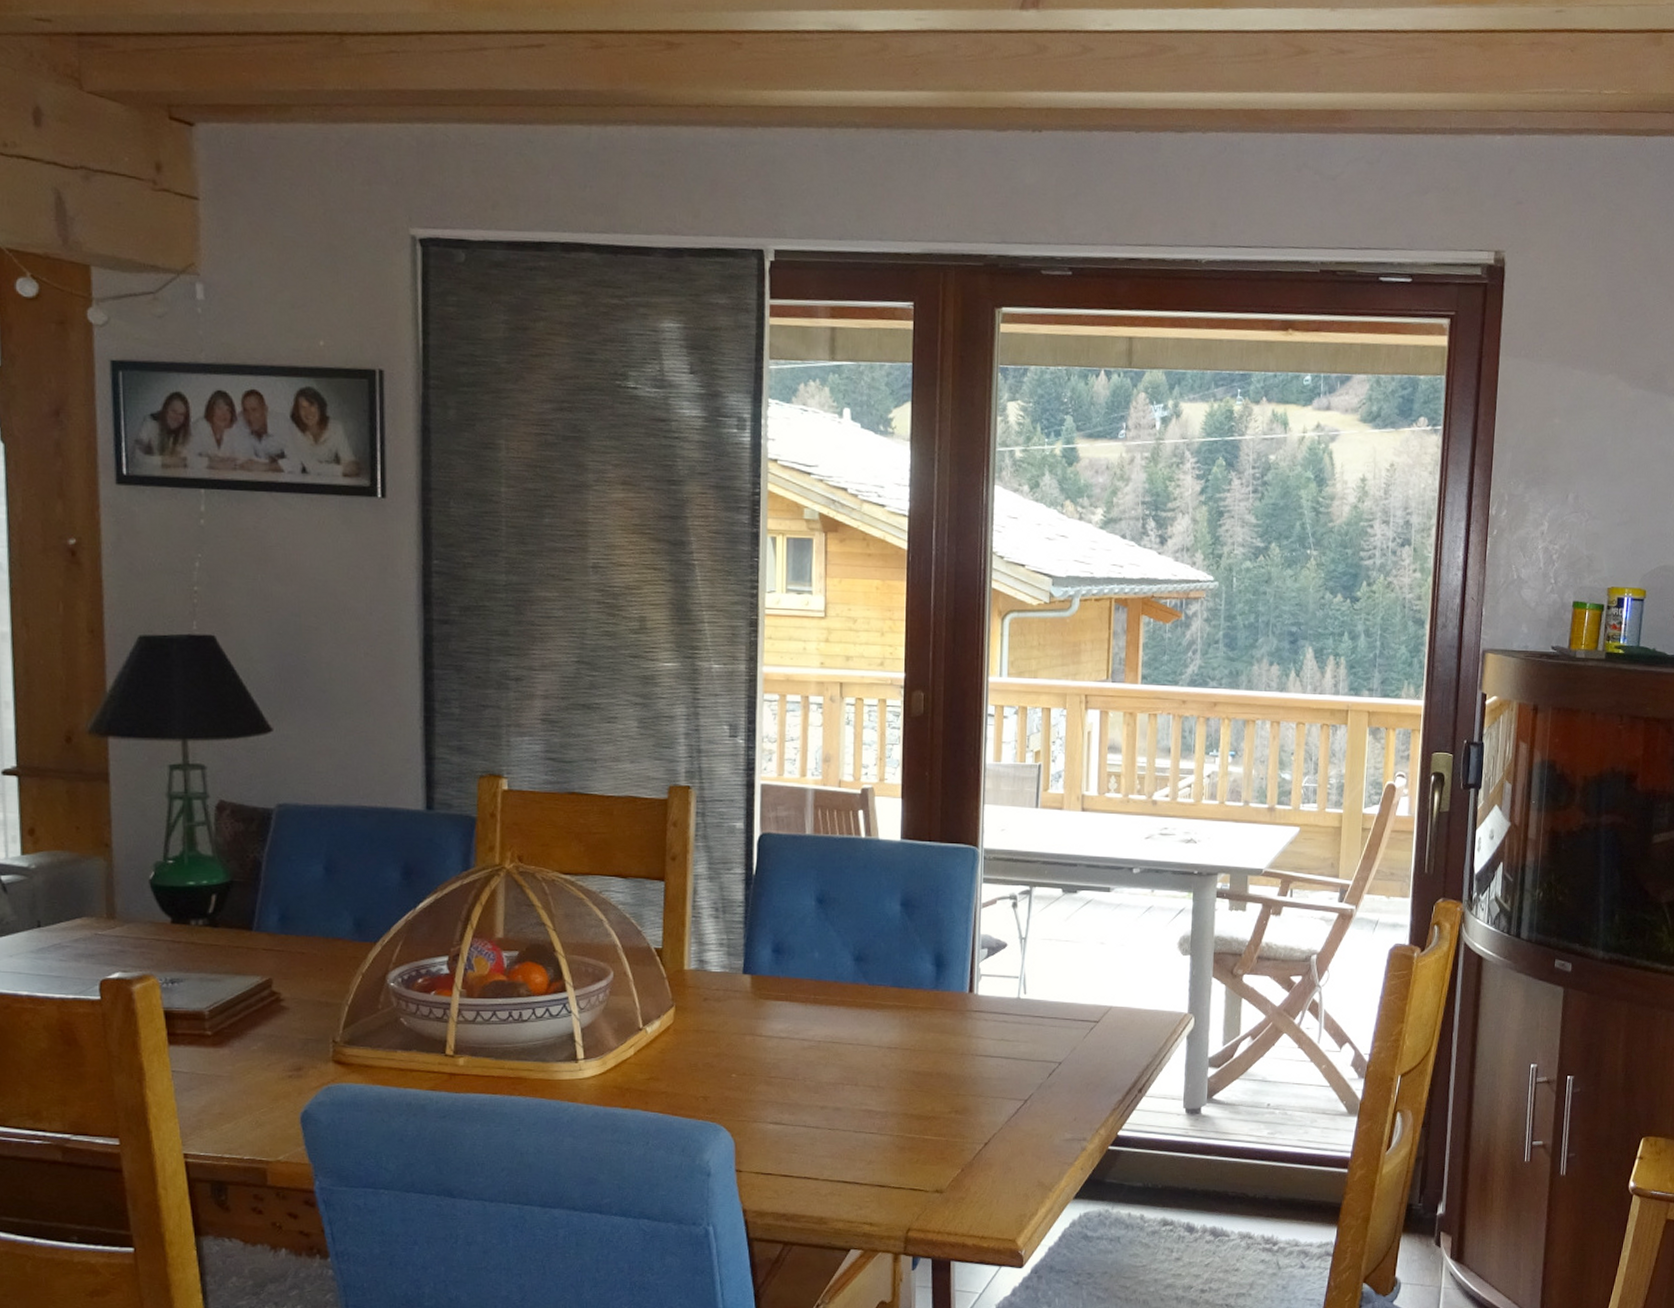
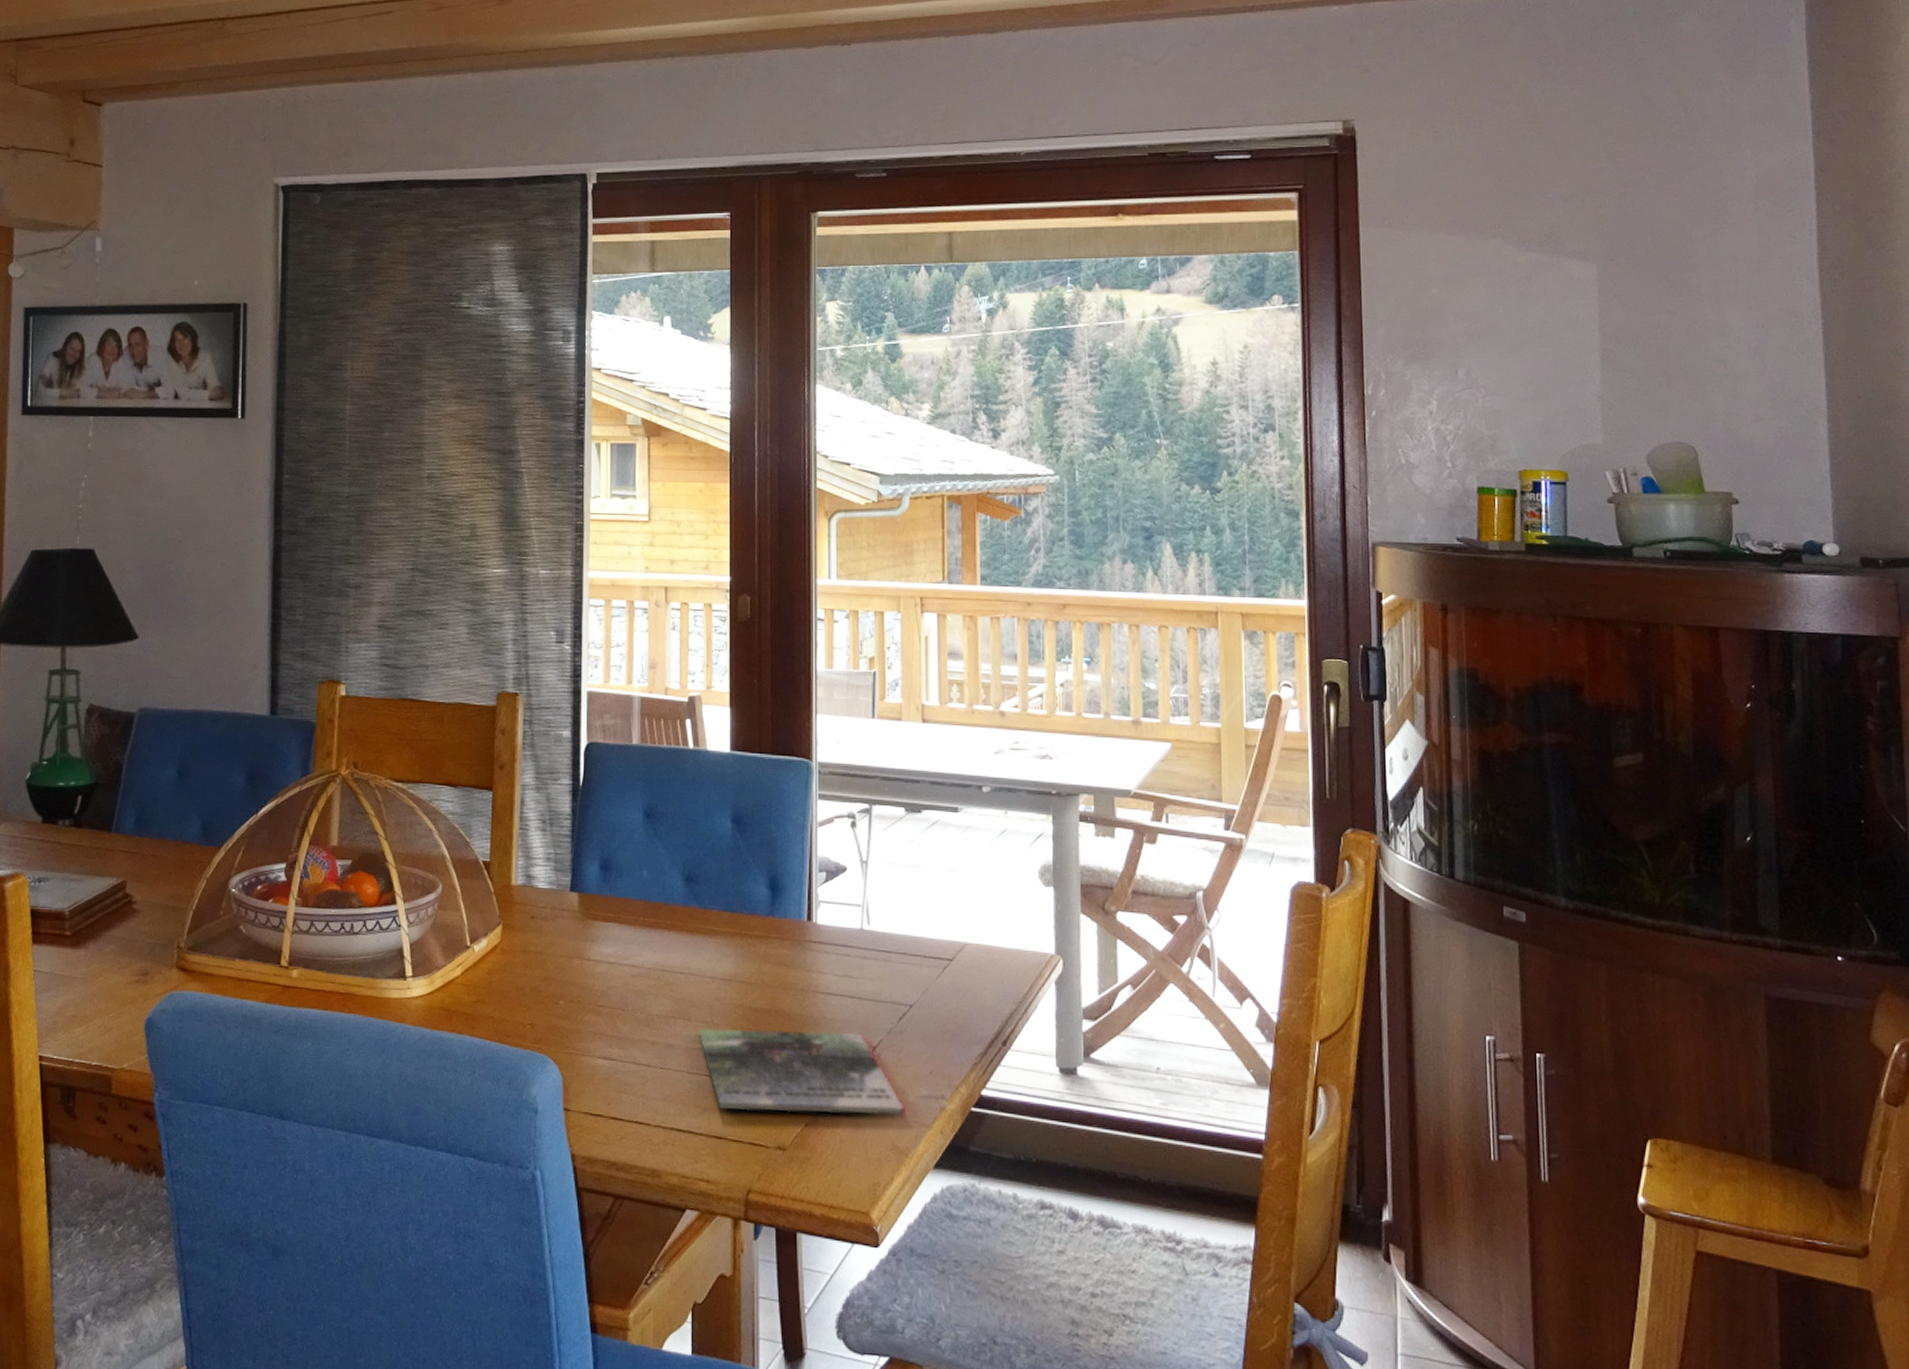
magazine: none [865,1088,1051,1162] -> present [699,1028,905,1115]

